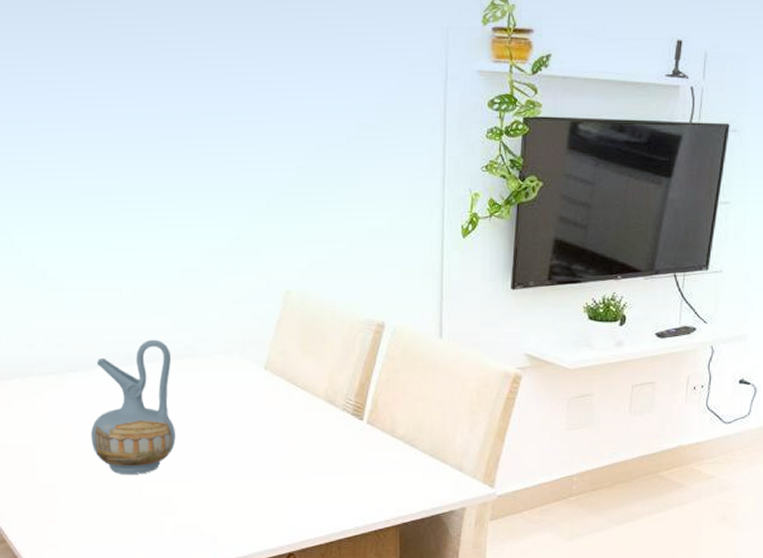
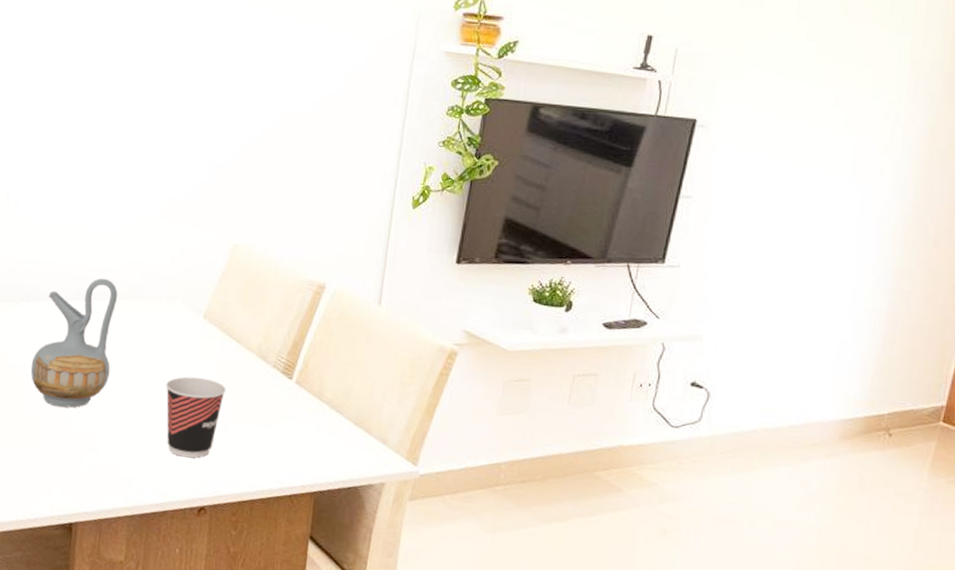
cup: none [236,429,299,508] -> present [166,376,226,458]

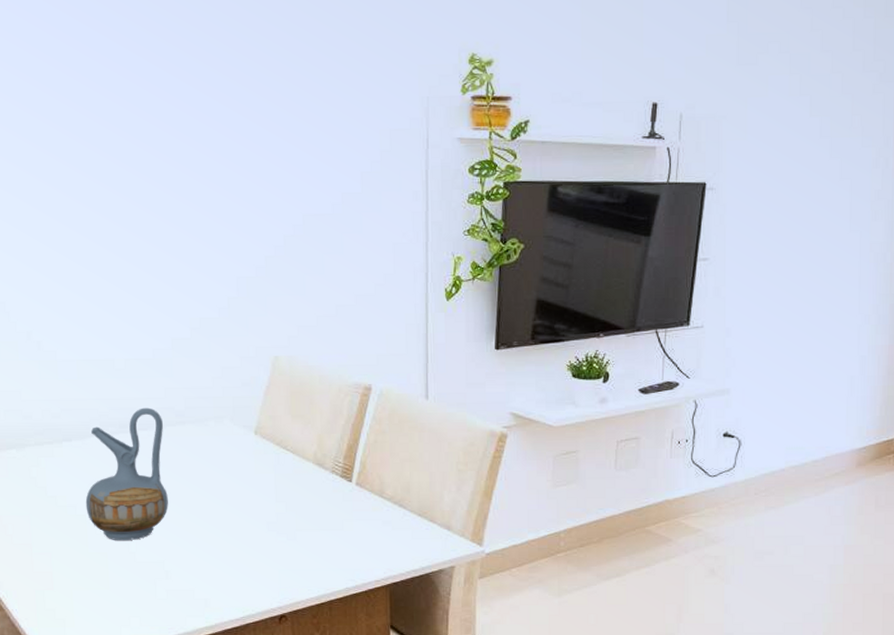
cup: present [166,376,226,458] -> none [228,493,289,571]

